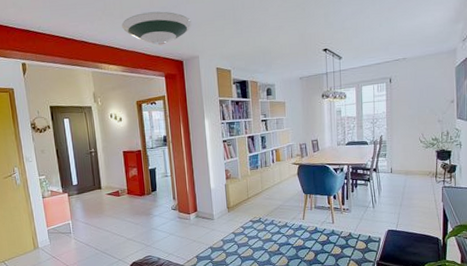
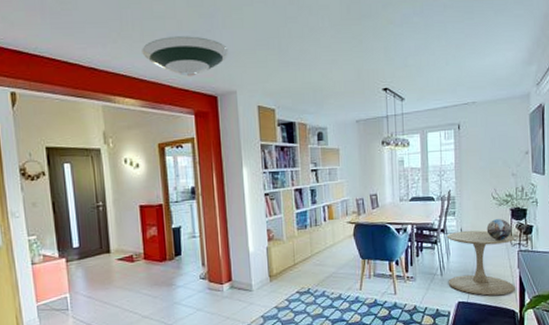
side table: none [379,169,440,226] -> present [447,230,515,296]
decorative sphere: none [414,159,437,178] -> present [486,219,512,241]

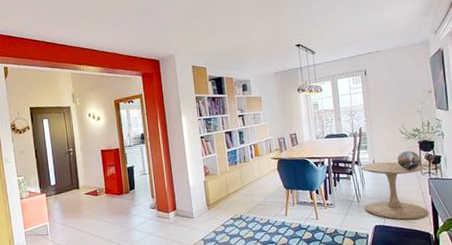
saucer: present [142,36,229,77] -> none [100,14,167,47]

